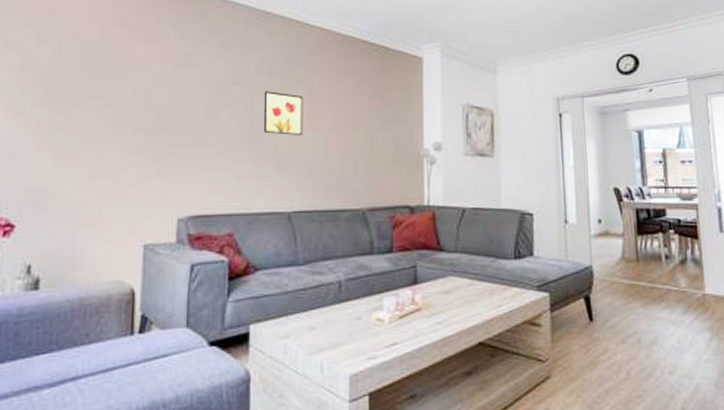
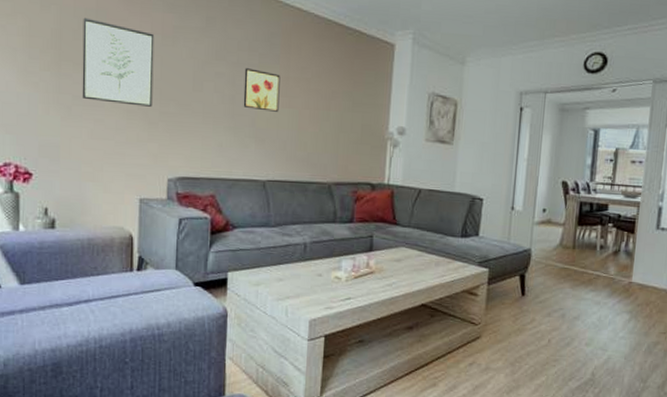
wall art: none [79,49,164,139] -> present [82,17,155,107]

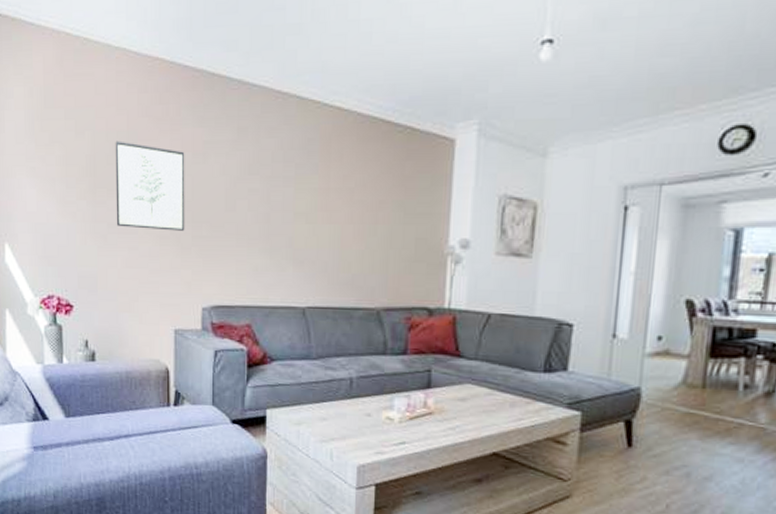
wall art: present [243,68,280,112] -> none [279,181,320,229]

